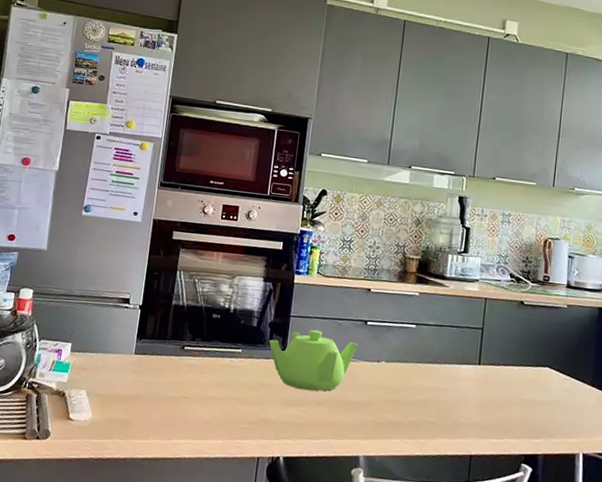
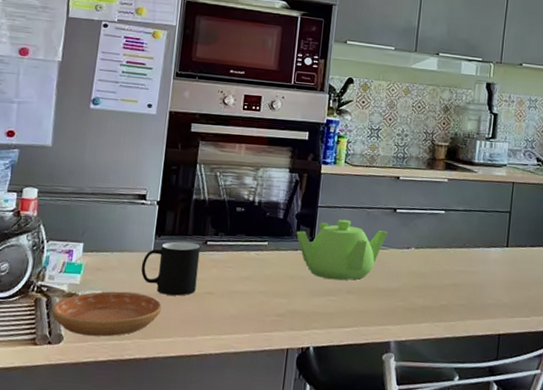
saucer: none [40,390,141,435] -> present [51,291,162,337]
cup: none [122,345,179,399] -> present [140,241,201,296]

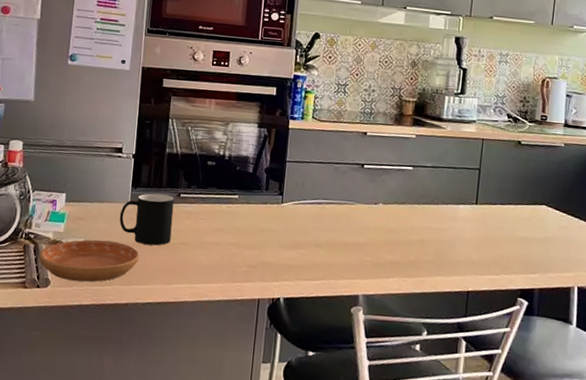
teapot: present [296,219,388,281] -> none [265,174,355,234]

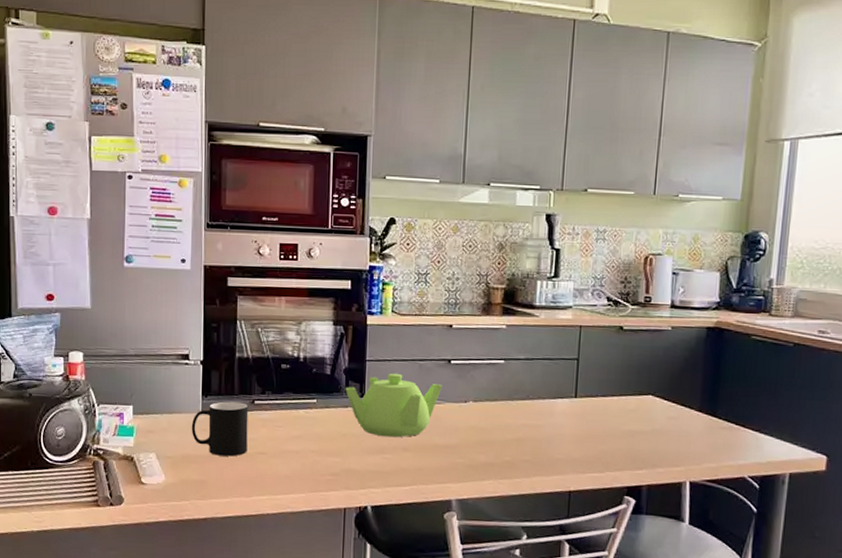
saucer: present [39,239,140,282] -> none [110,453,216,498]
teapot: none [265,174,355,234] -> present [345,373,443,438]

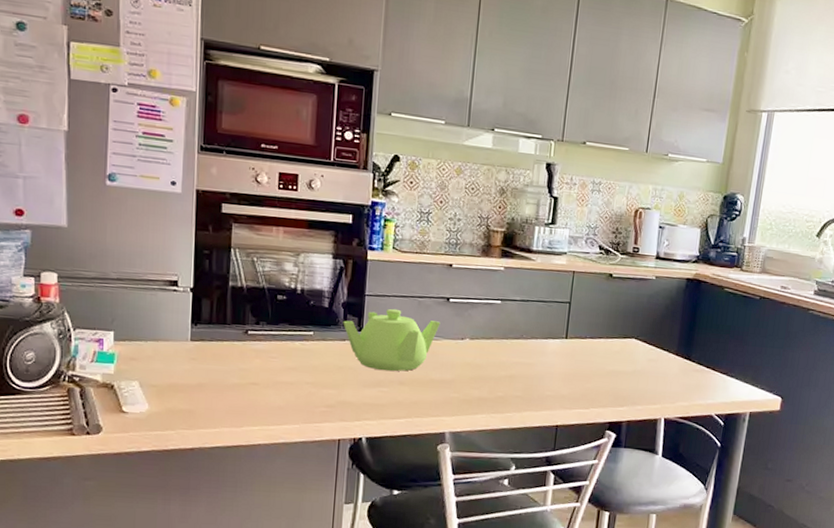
cup: present [191,401,249,457] -> none [178,330,242,387]

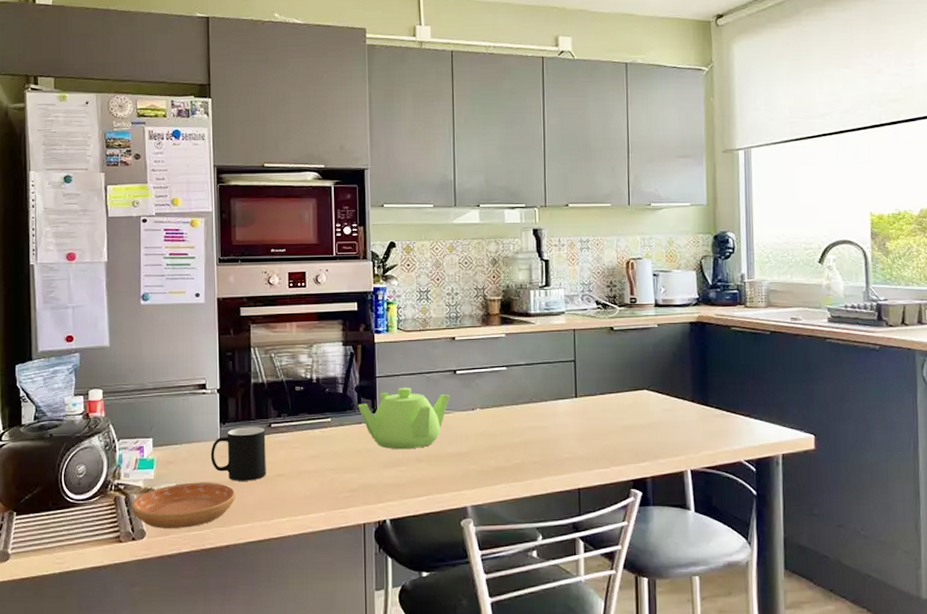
saucer: none [86,381,205,427] -> present [131,482,236,528]
cup: none [178,330,242,387] -> present [210,427,266,481]

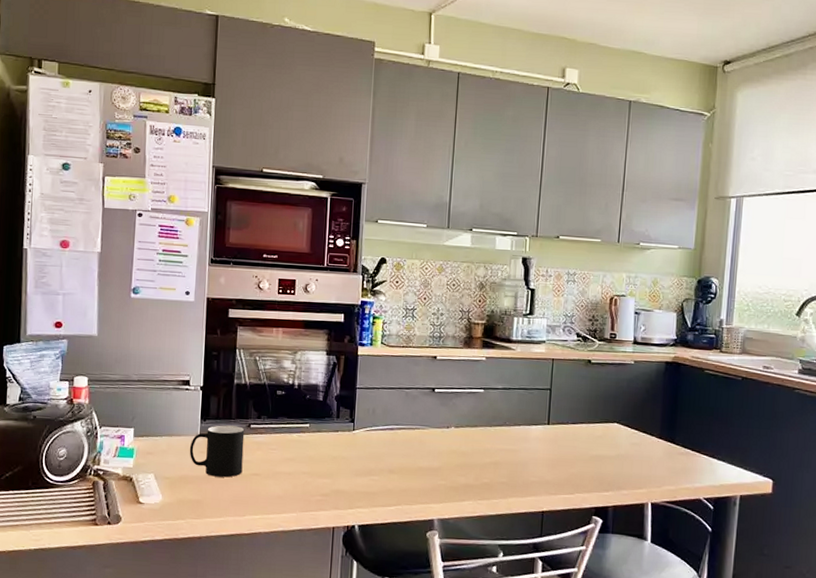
saucer: present [131,482,236,528] -> none [109,474,212,517]
teapot: present [357,387,450,450] -> none [336,400,427,461]

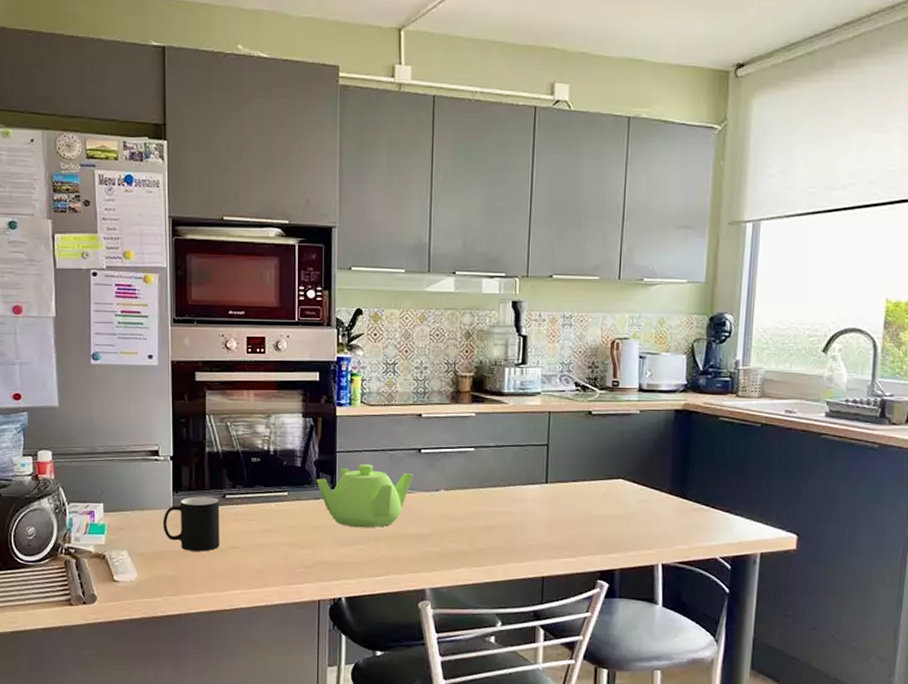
teapot: none [336,400,427,461] -> present [316,463,414,528]

